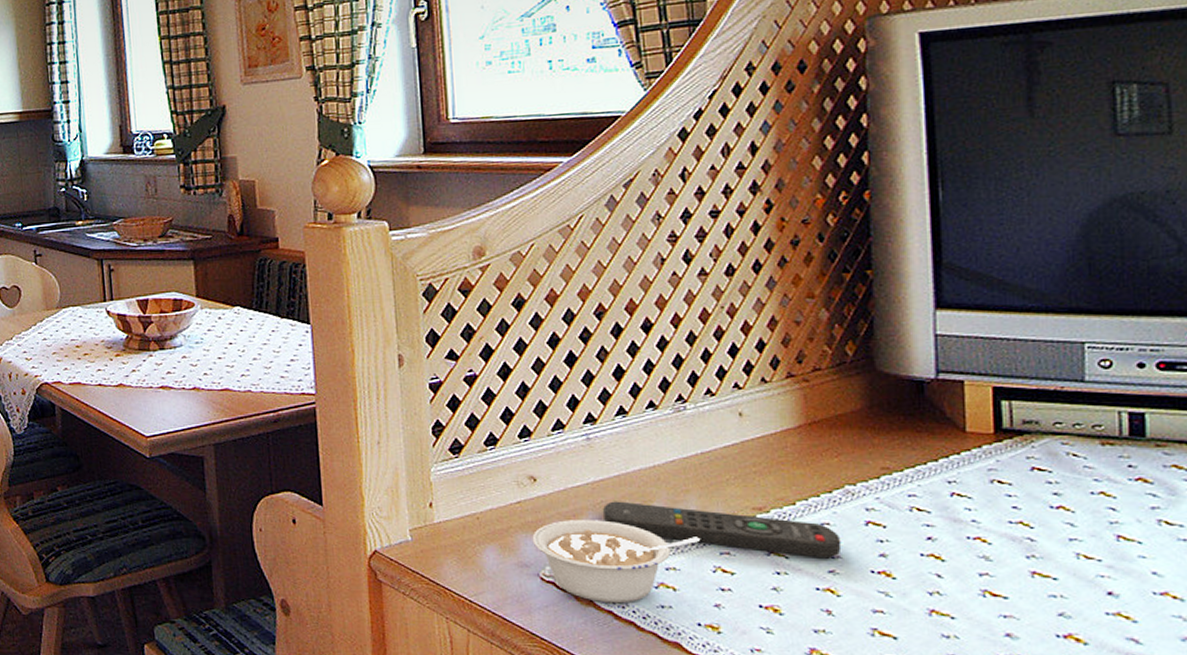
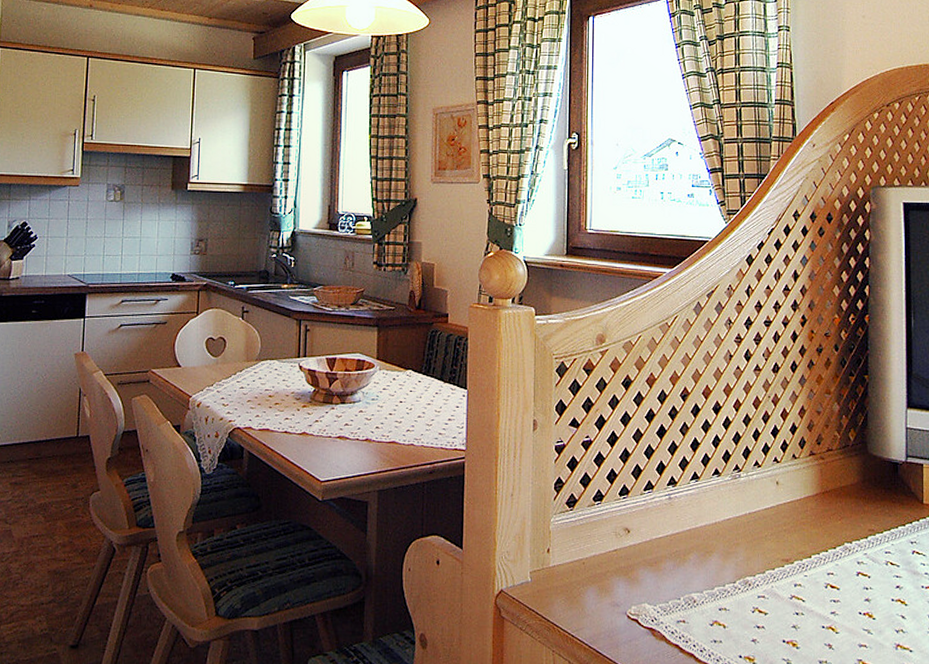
legume: present [532,520,700,604] -> none [623,566,744,639]
remote control: present [603,501,842,559] -> none [677,551,841,602]

